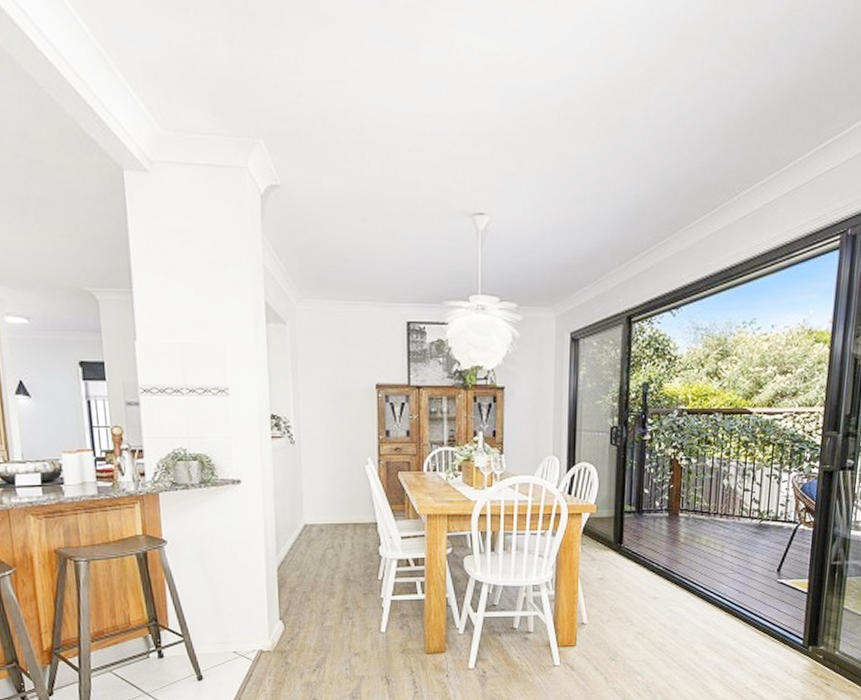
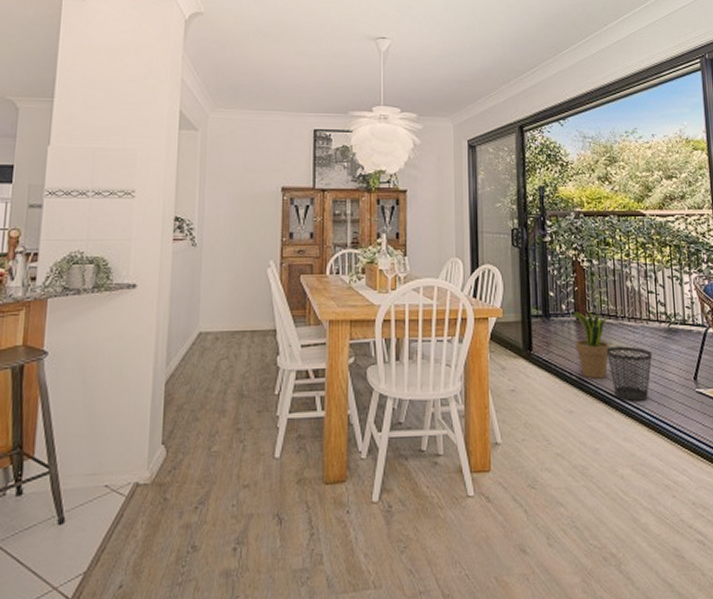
potted plant: none [663,506,702,570] -> present [570,310,610,379]
wastebasket: none [694,540,740,589] -> present [605,346,653,401]

